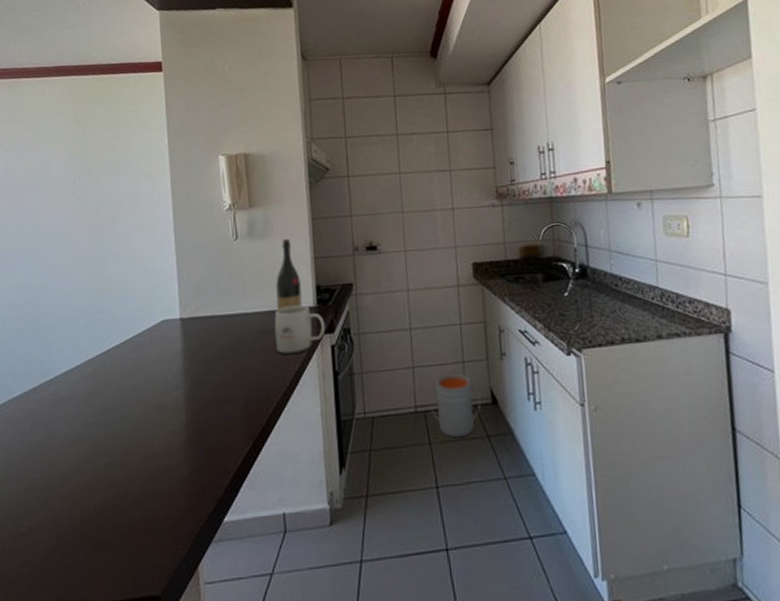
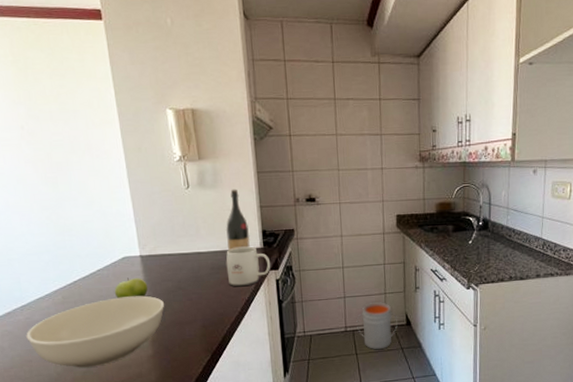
bowl: none [49,366,204,459] -> present [26,295,165,369]
fruit: none [149,345,186,370] -> present [114,277,148,298]

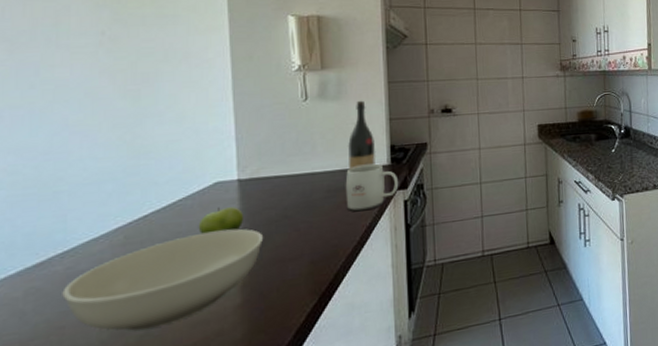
bucket: present [356,302,398,350] -> none [495,220,541,276]

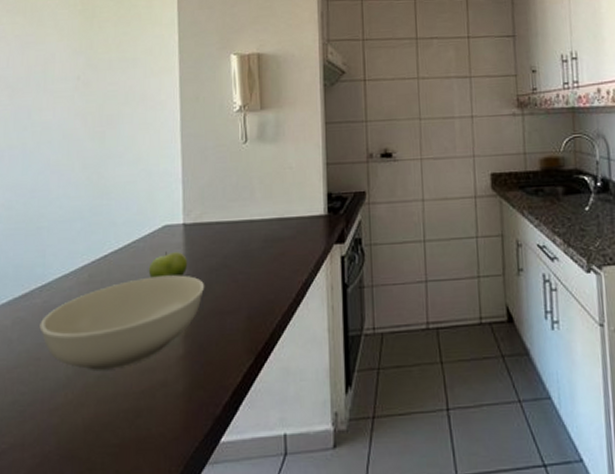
mug: present [345,163,399,212] -> none [282,212,336,266]
wine bottle: present [347,100,375,170] -> none [284,142,312,219]

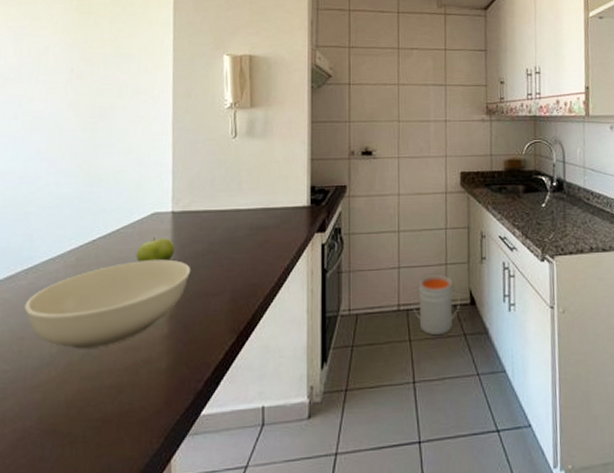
bucket: none [441,289,496,357] -> present [411,275,460,336]

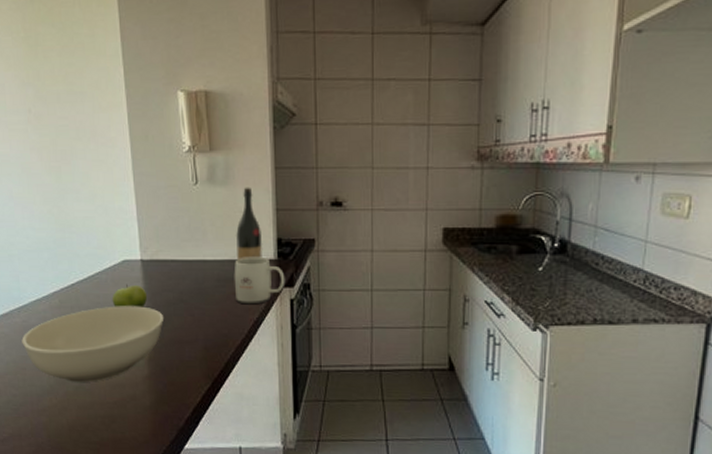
mug: none [266,204,317,252] -> present [233,256,285,305]
wine bottle: none [270,139,296,209] -> present [235,187,262,261]
bucket: present [411,275,460,336] -> none [385,337,437,398]

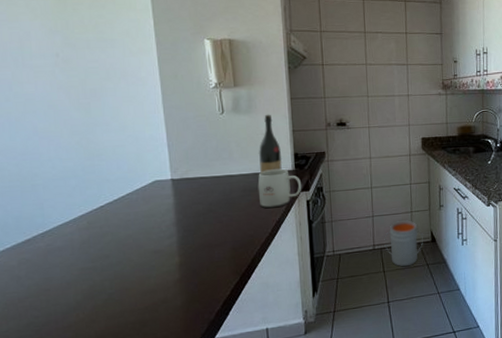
bowl: present [21,306,165,383] -> none [45,219,195,296]
fruit: present [112,284,148,307] -> none [142,201,178,222]
bucket: none [385,337,437,398] -> present [384,220,423,267]

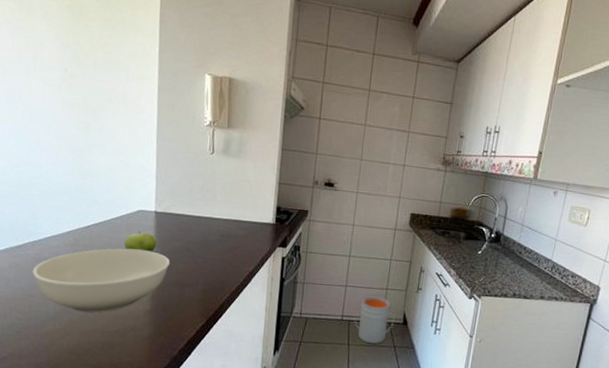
bowl: none [45,219,195,296] -> present [32,248,171,313]
fruit: none [142,201,178,222] -> present [124,231,157,252]
mug: present [257,168,302,209] -> none [235,219,280,259]
wine bottle: present [258,114,282,173] -> none [241,161,264,221]

